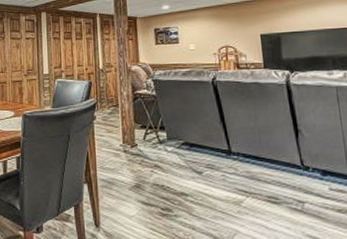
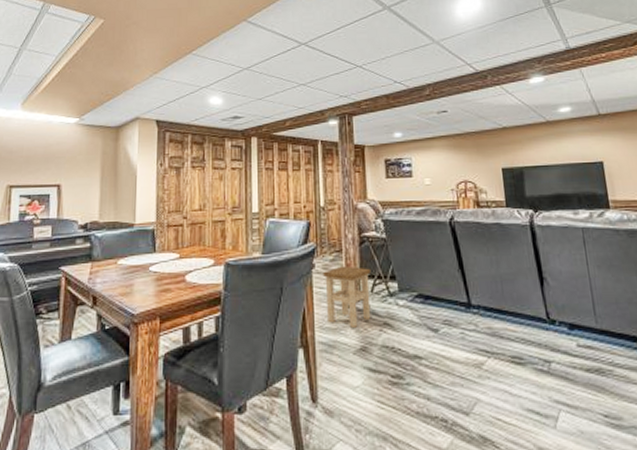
stool: none [103,118,144,168] -> present [323,265,372,328]

